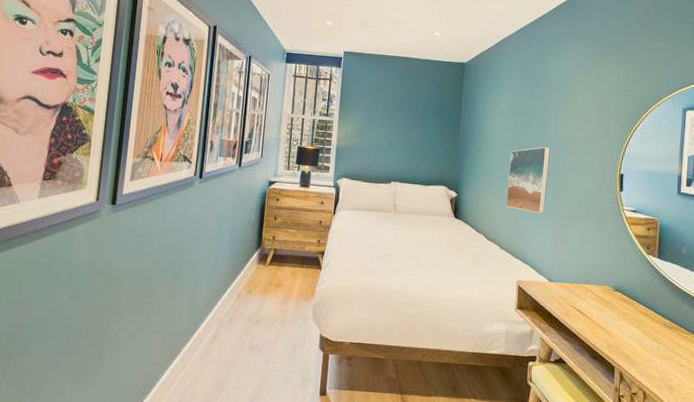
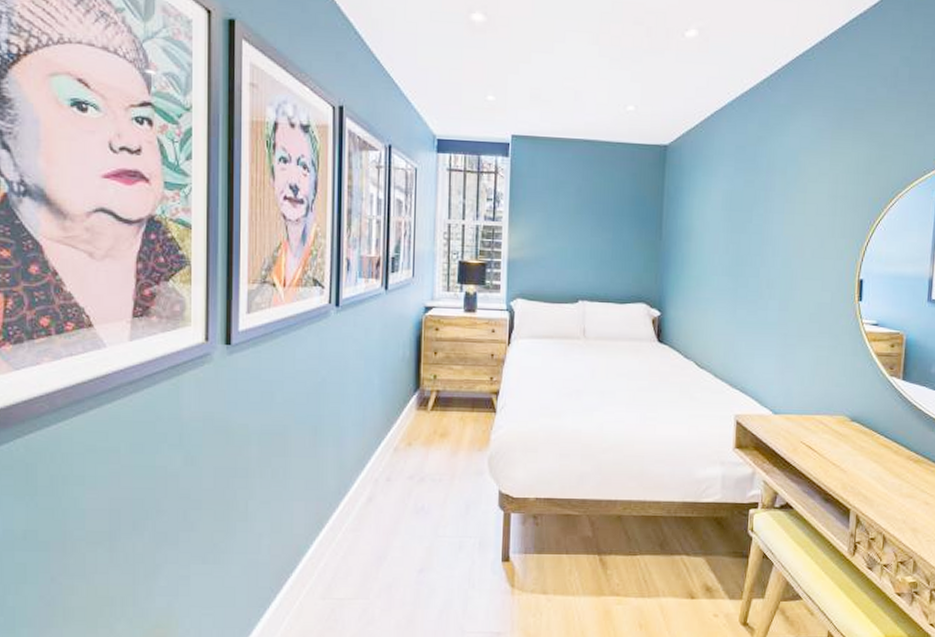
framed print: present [505,146,550,215] -> none [720,249,774,333]

